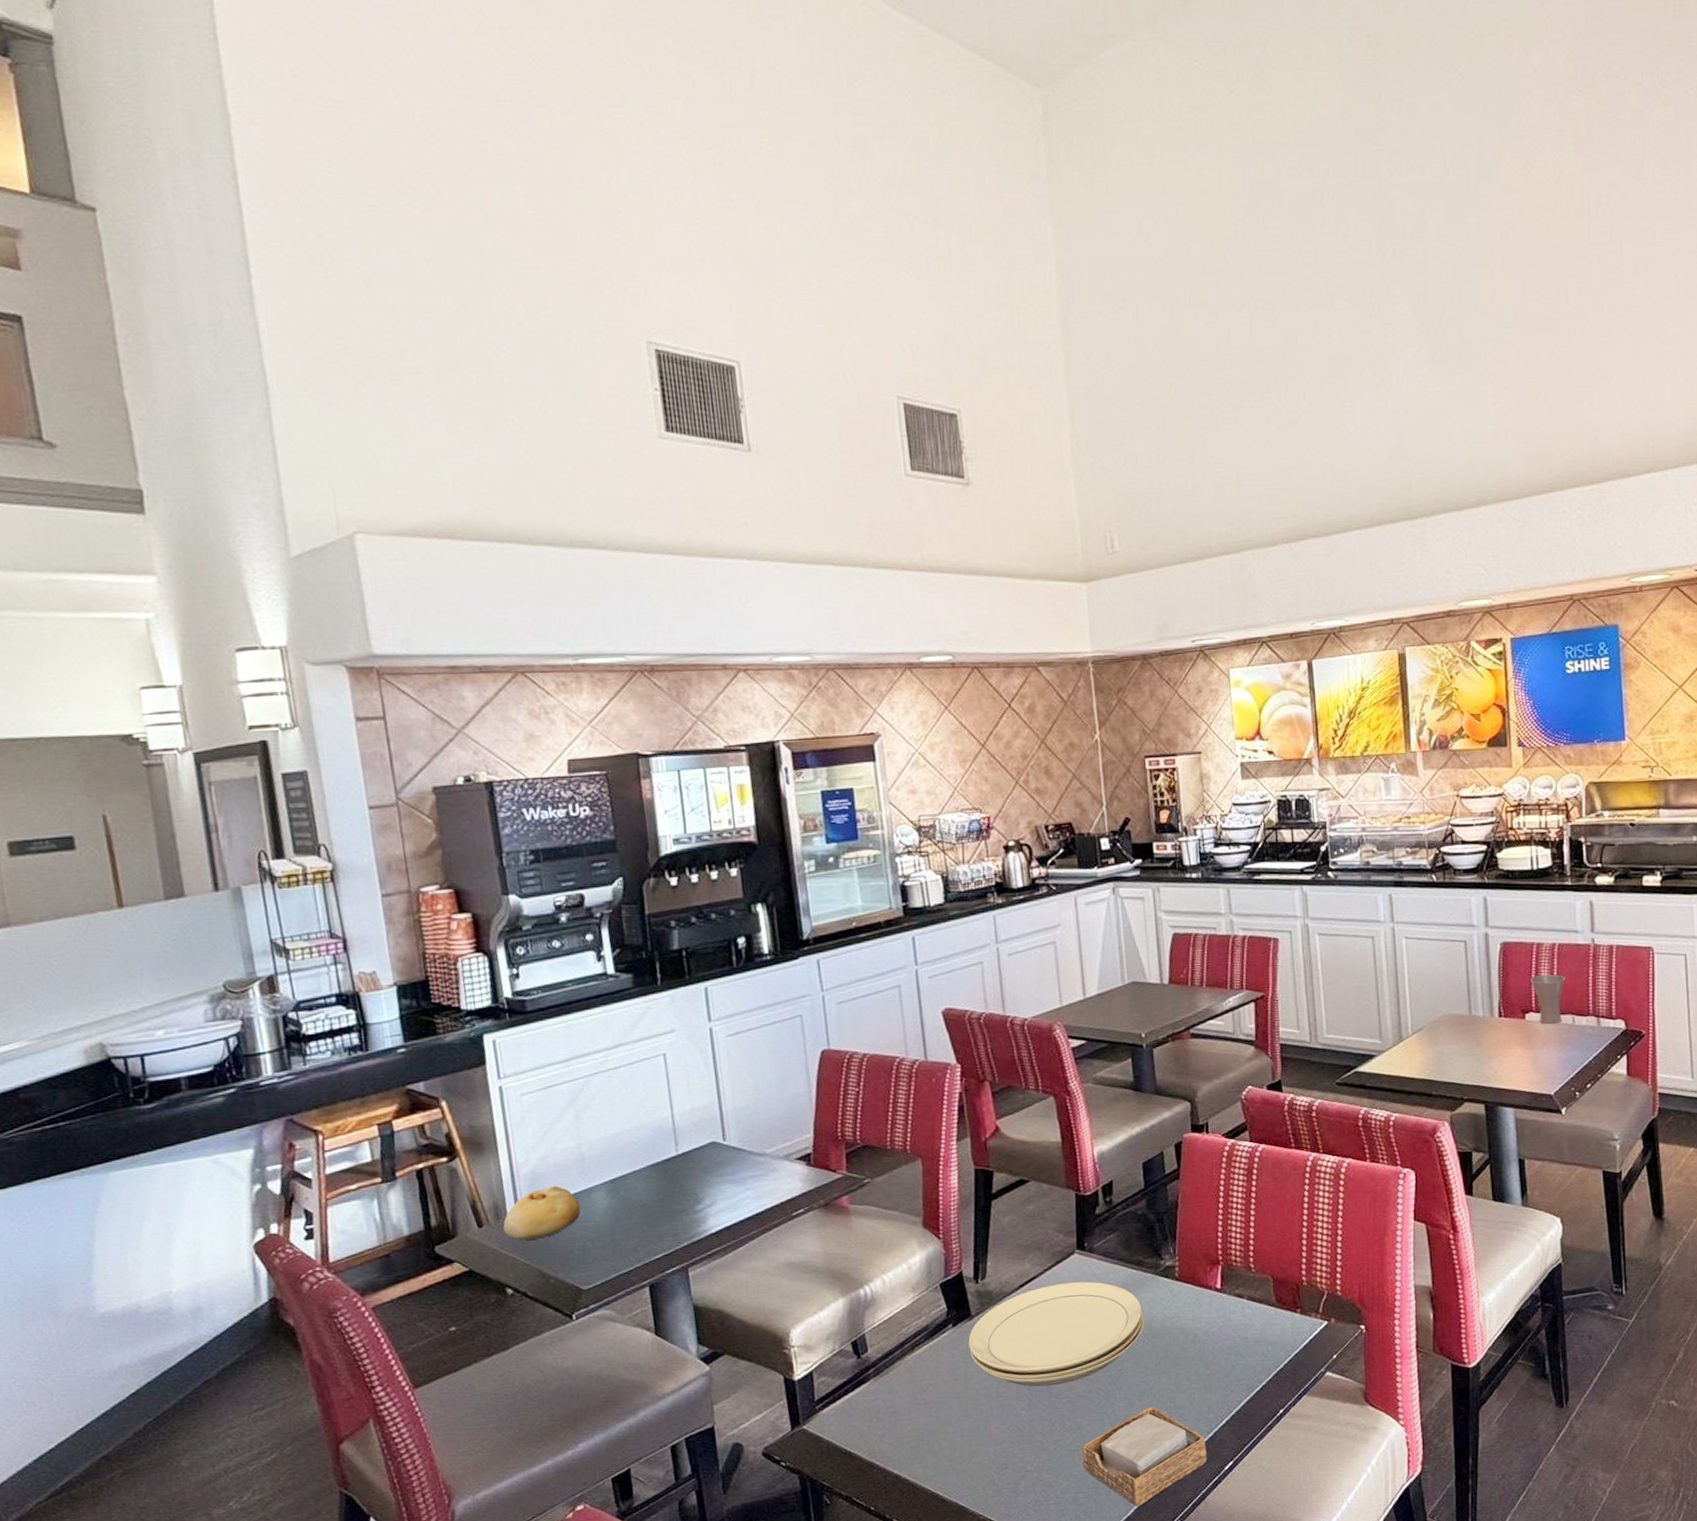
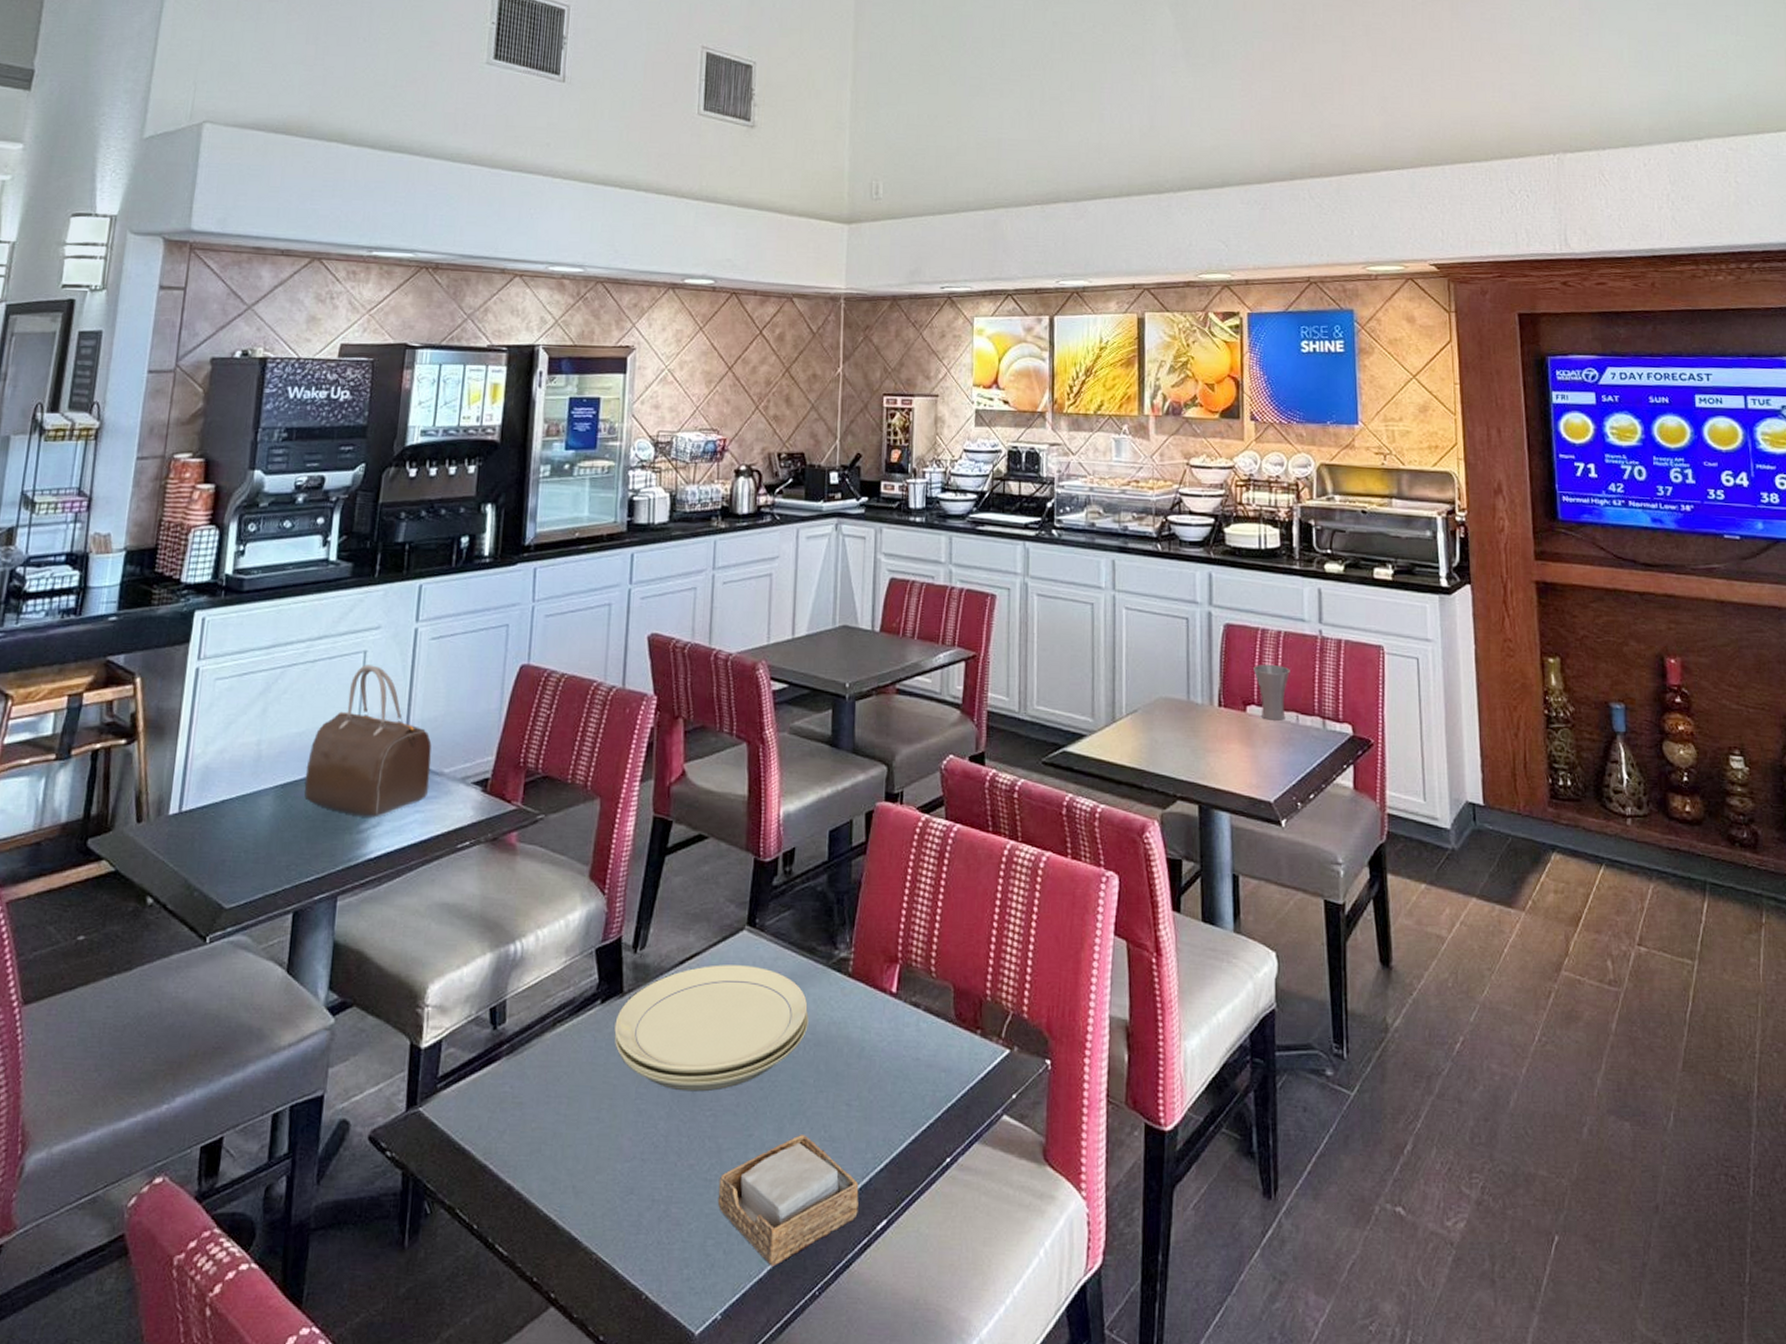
bread roll: present [503,1185,581,1240] -> none [161,784,244,843]
handbag: none [630,1065,755,1200] -> present [304,665,432,818]

